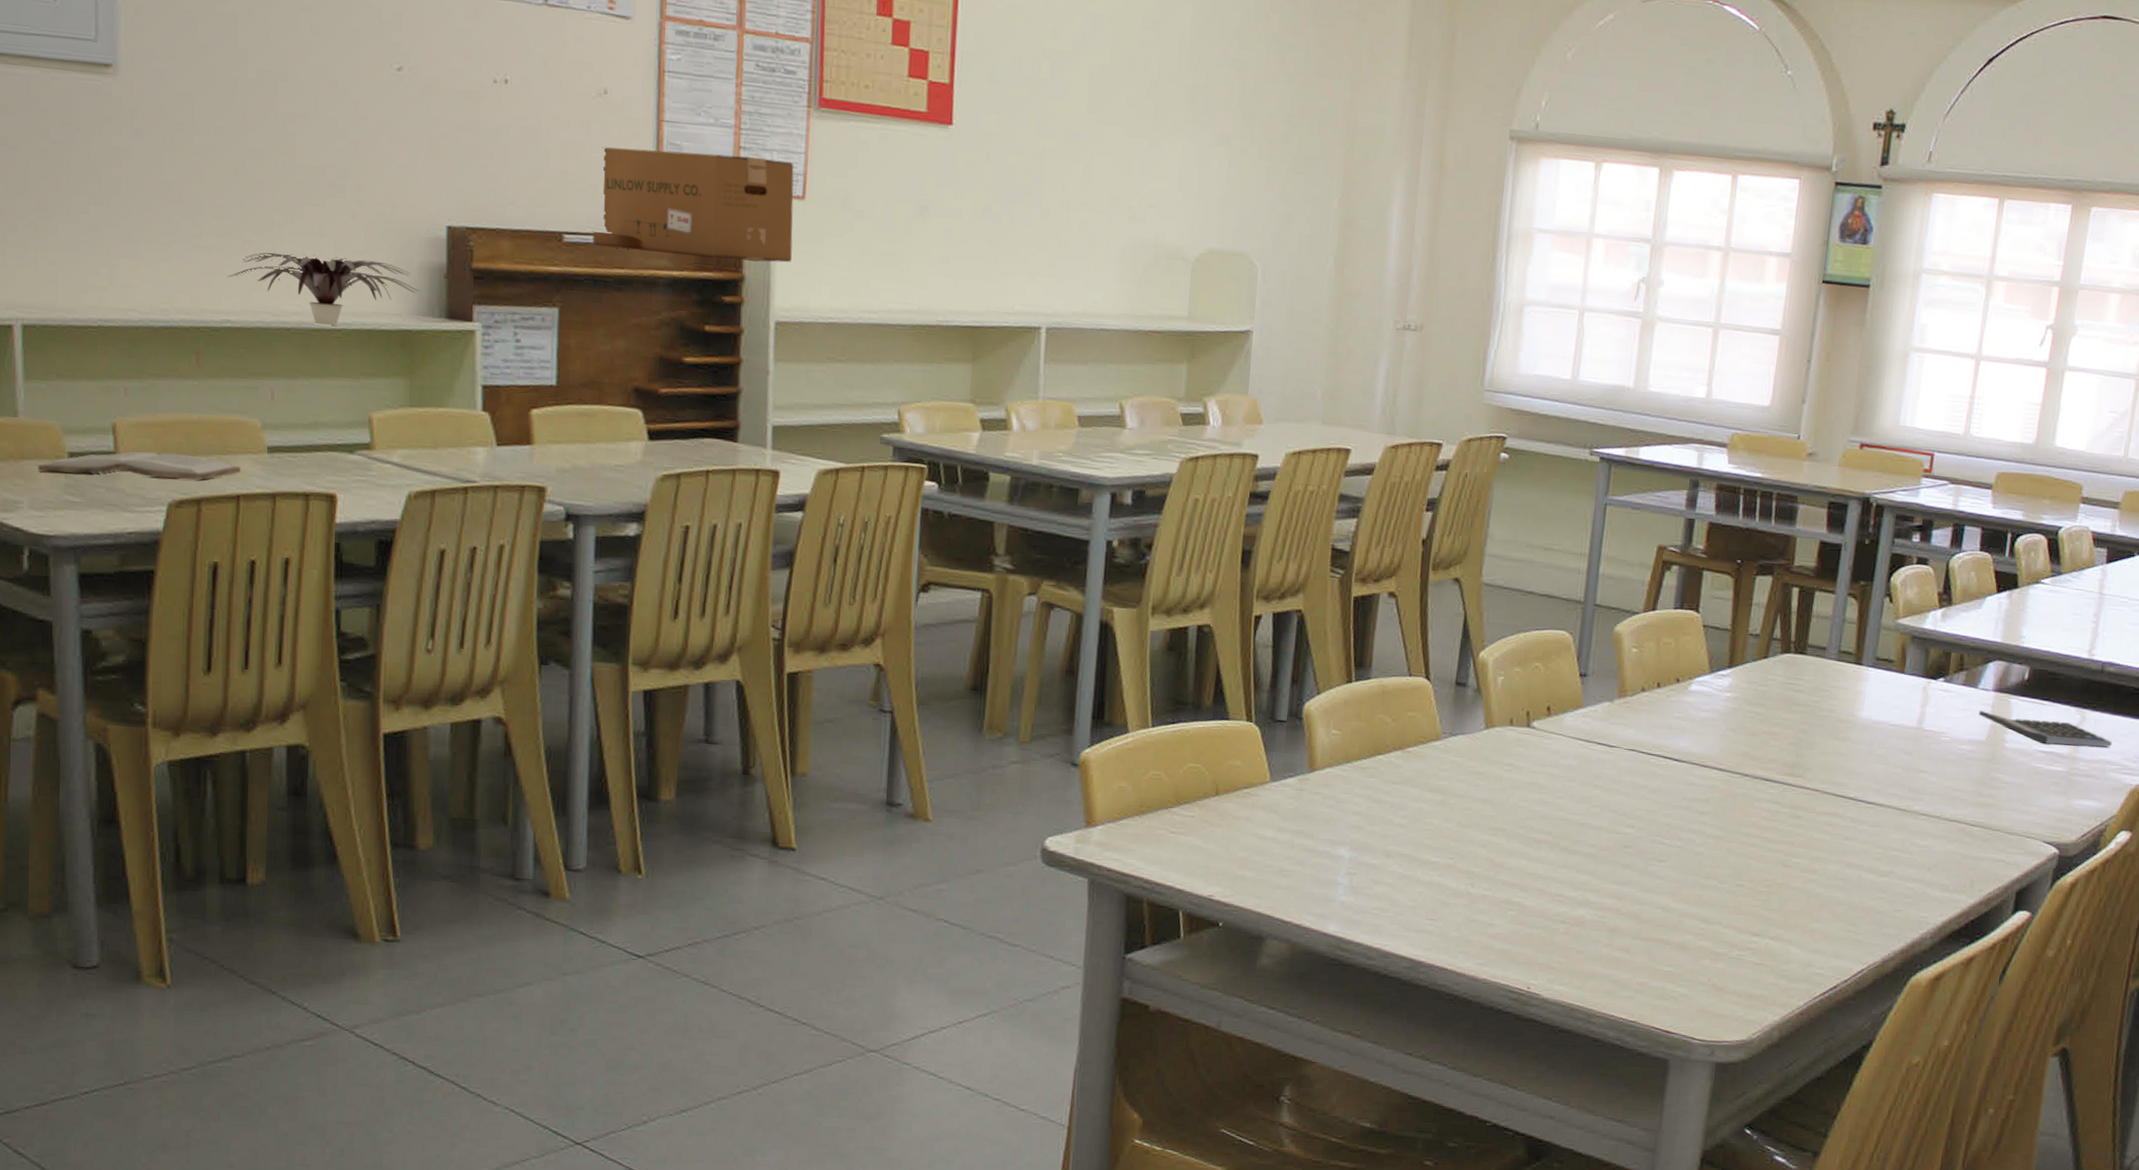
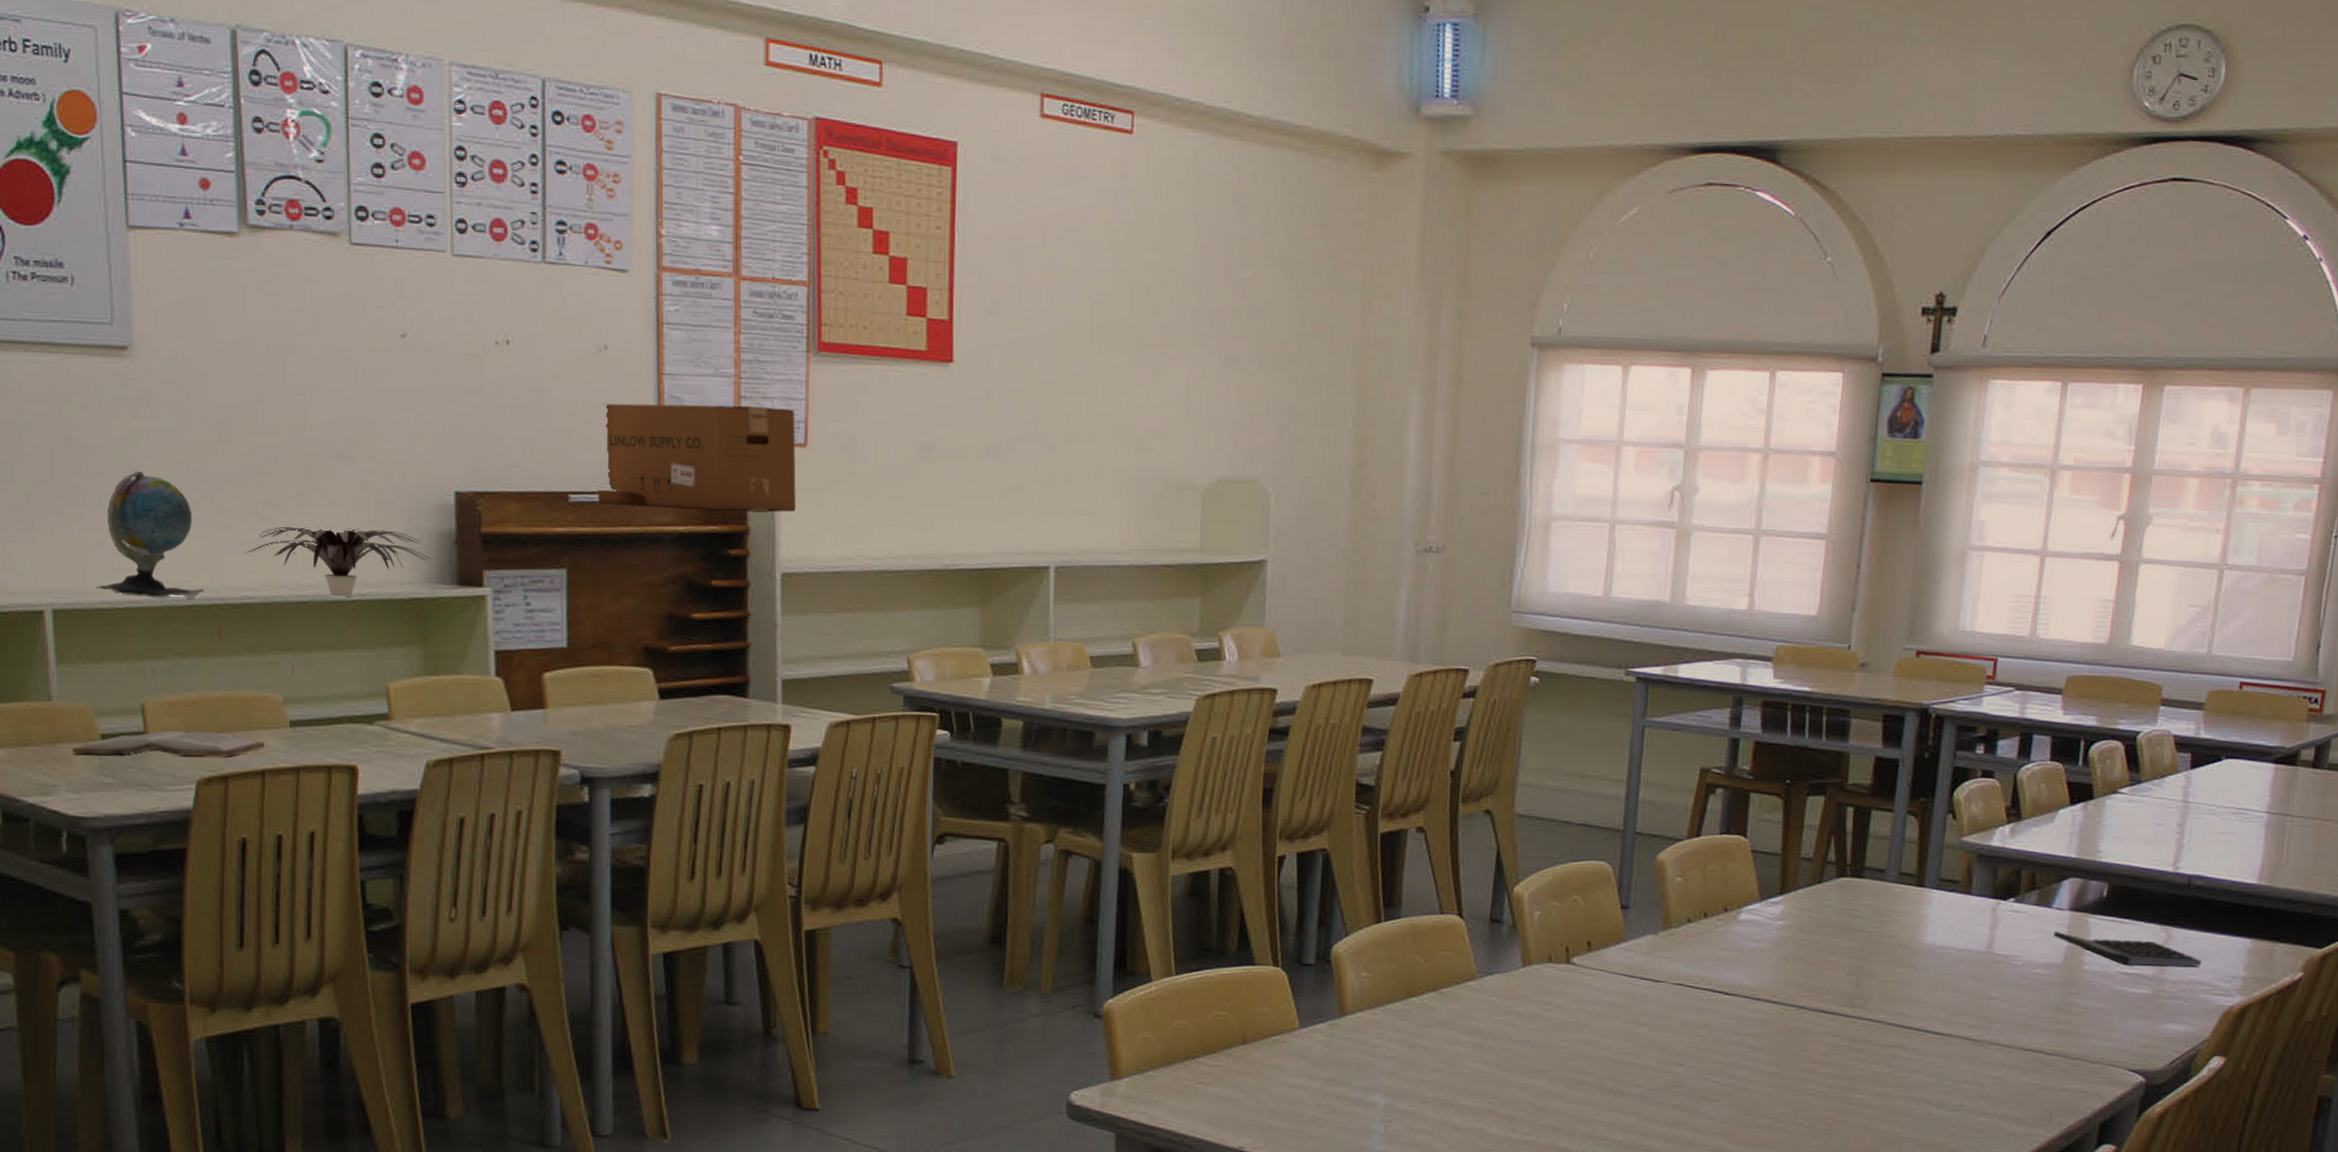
globe: none [67,188,183,320] -> present [94,470,205,600]

